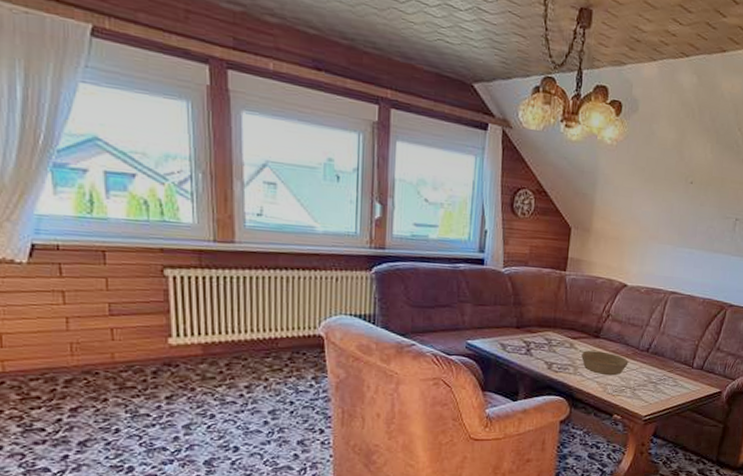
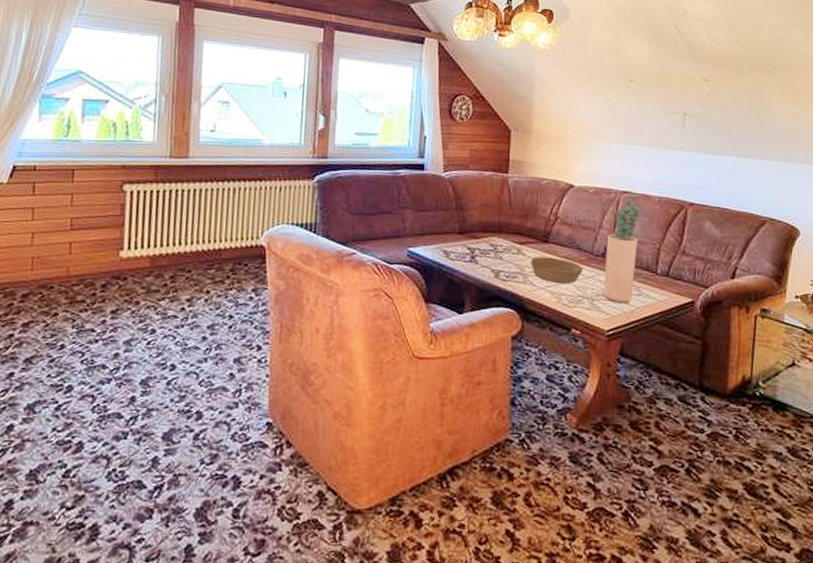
vase: none [644,294,686,393] -> present [603,193,641,303]

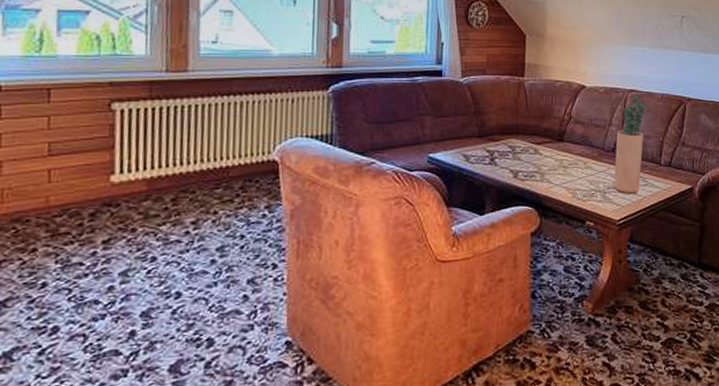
bowl: present [531,257,583,284] -> none [547,155,595,180]

